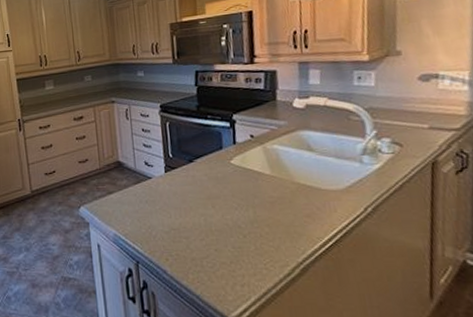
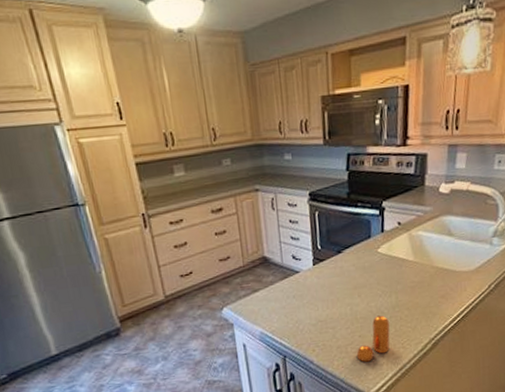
pepper shaker: none [213,230,250,280] -> present [356,315,390,362]

